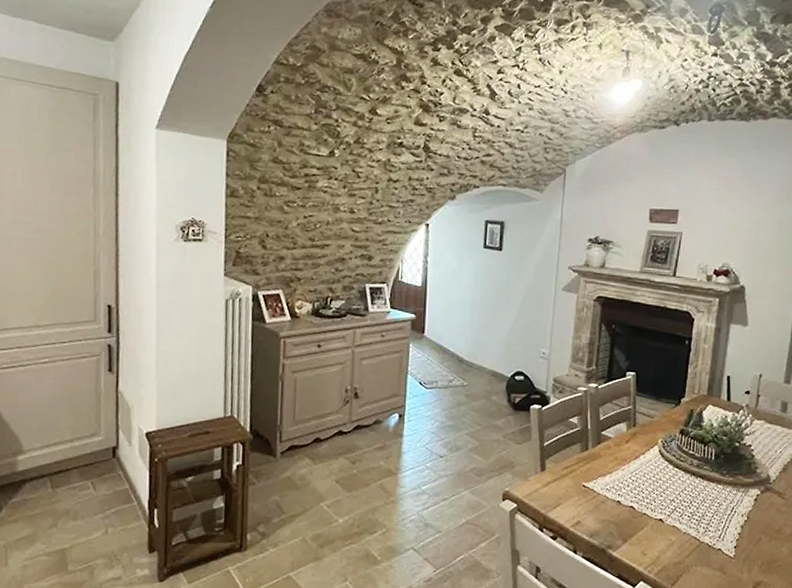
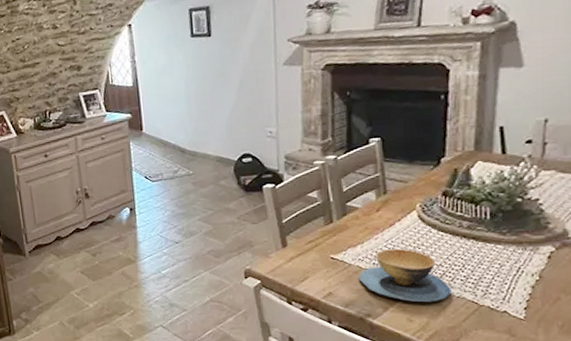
wooden bowl: none [605,481,680,537] -> present [359,249,452,303]

